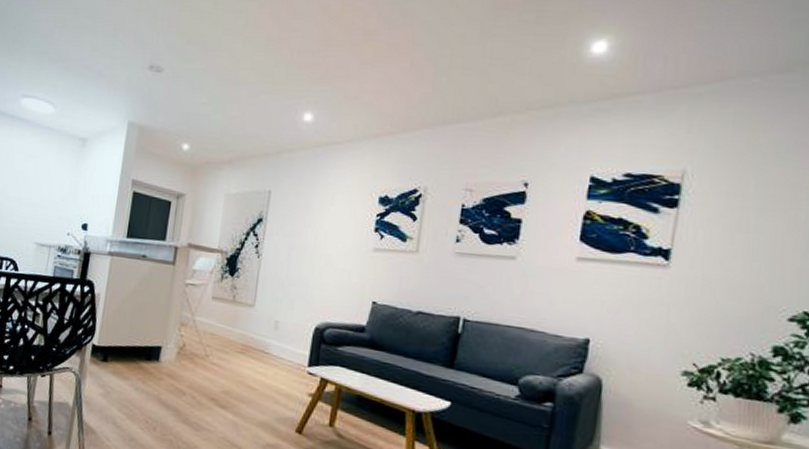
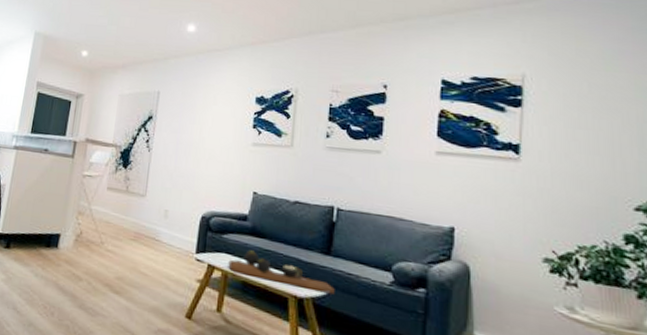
decorative tray: none [342,363,456,409] -> present [228,250,335,295]

